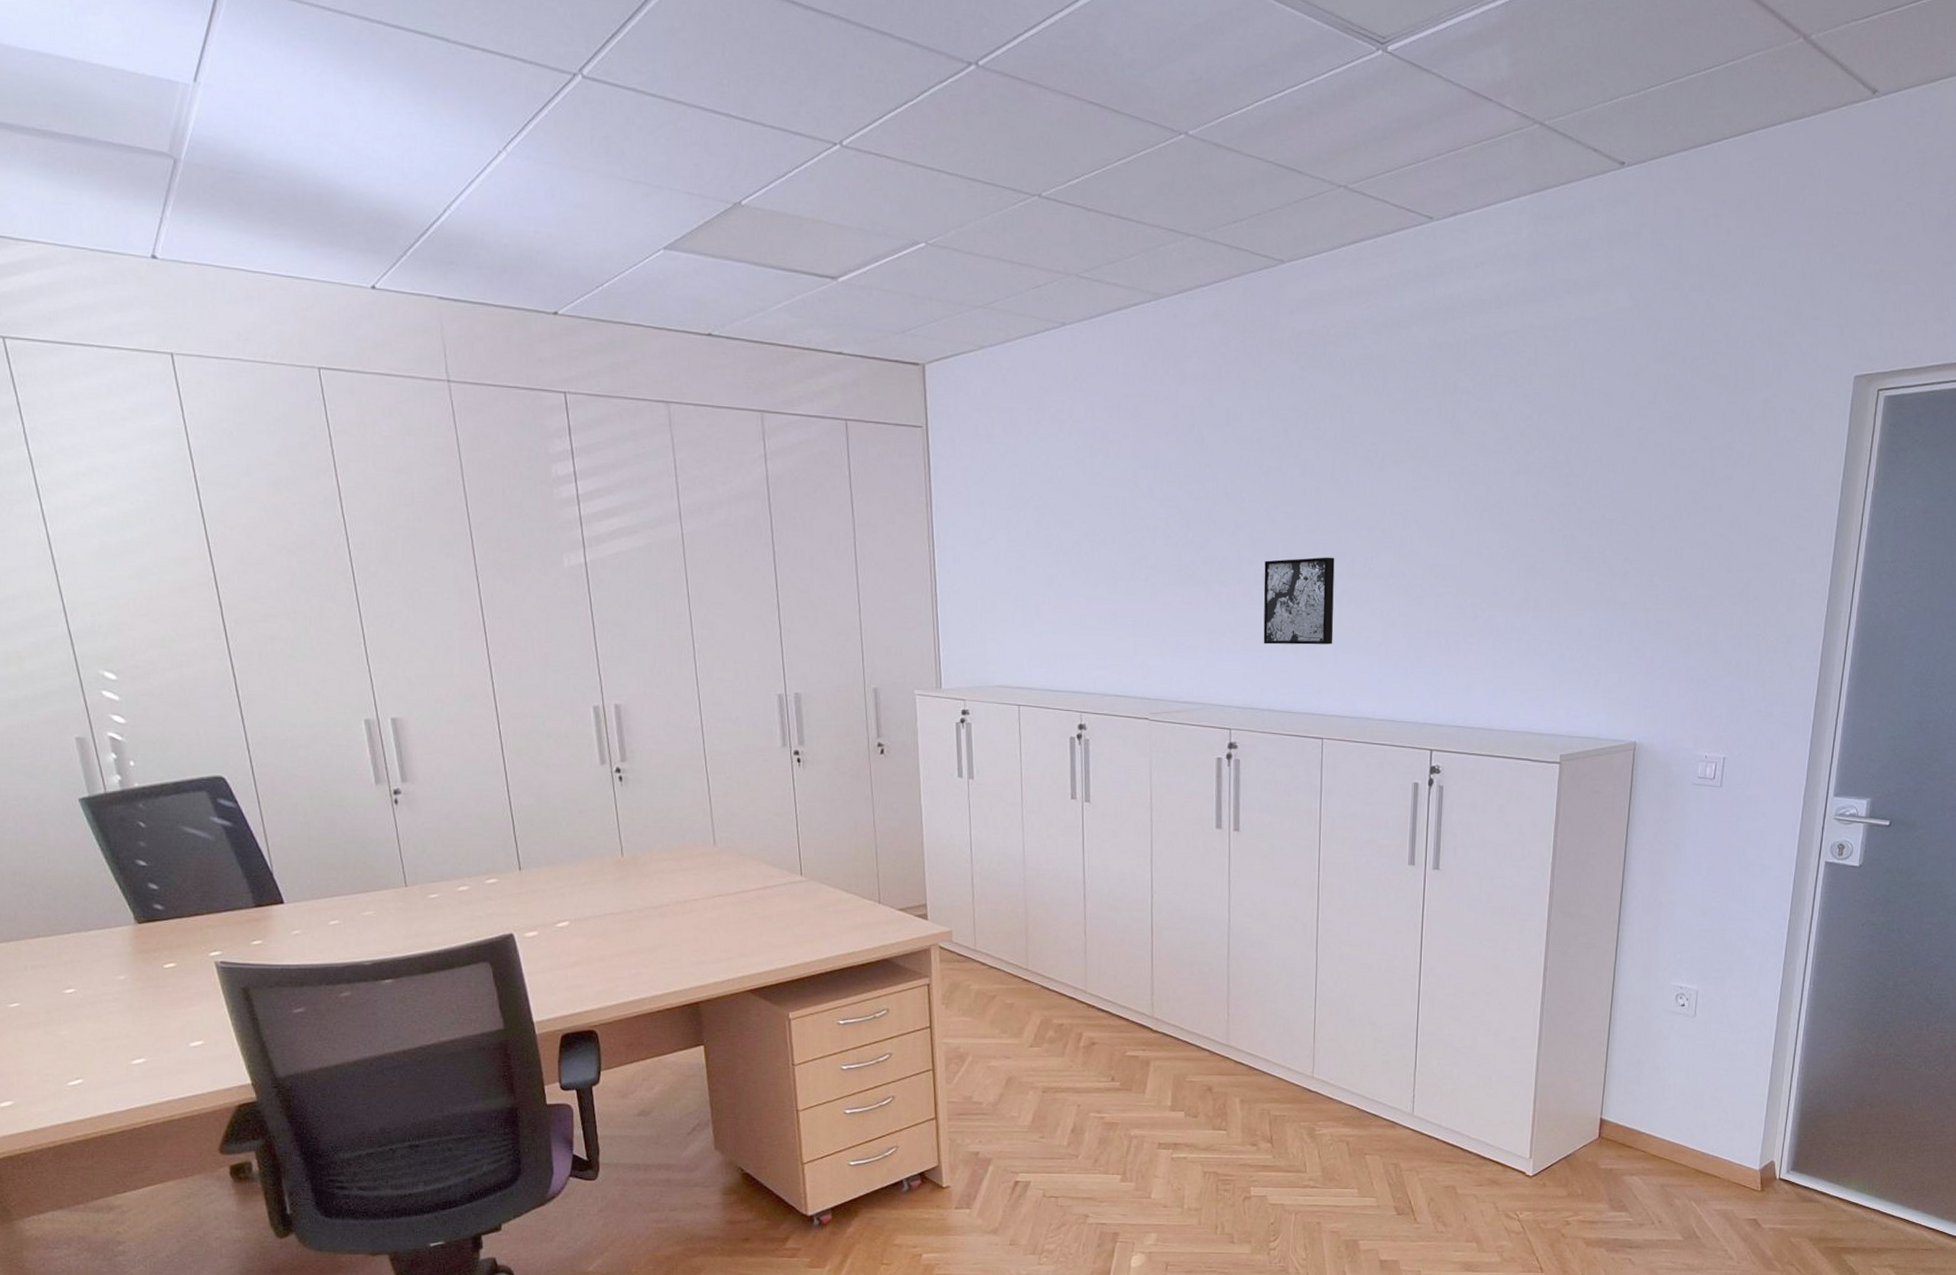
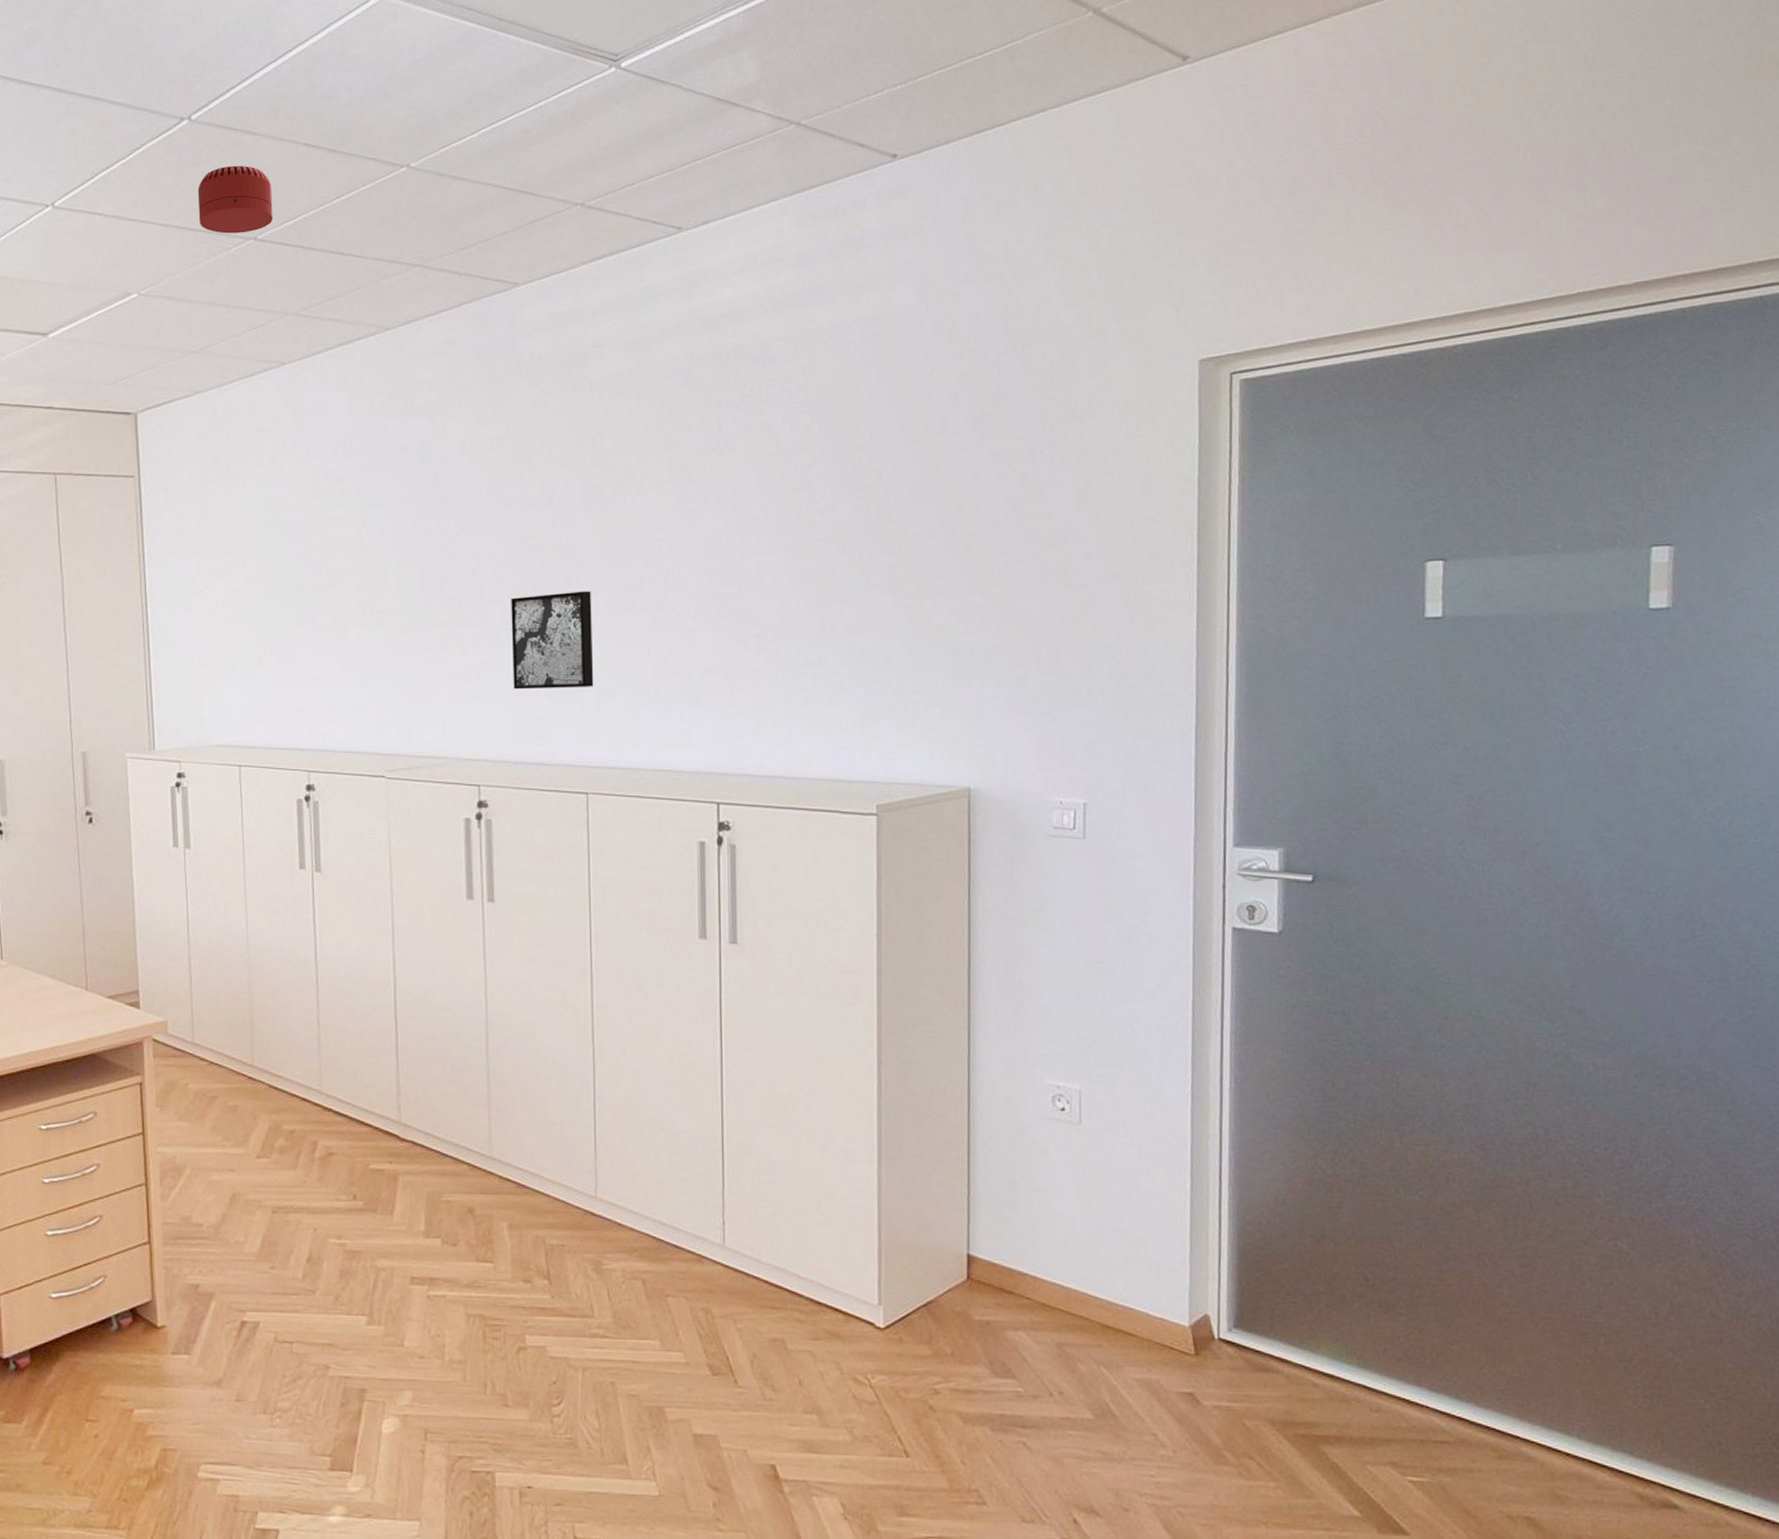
smoke detector: none [984,117,1057,189] -> present [197,165,273,234]

